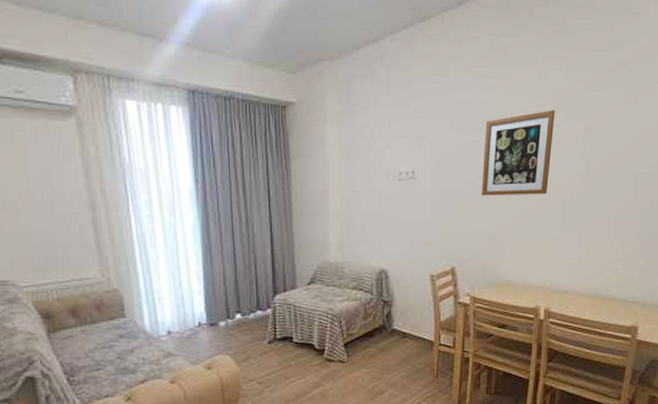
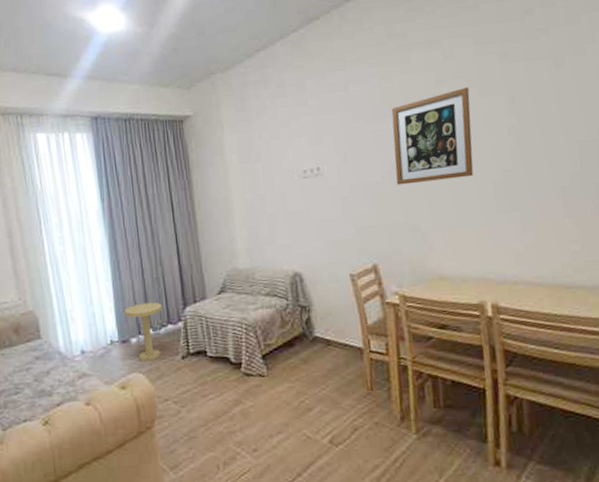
side table: none [214,288,252,345] -> present [124,302,162,362]

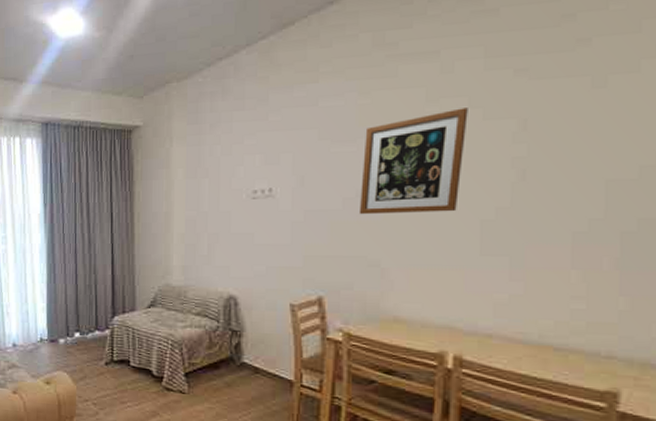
side table: present [124,302,162,362] -> none [55,307,91,363]

